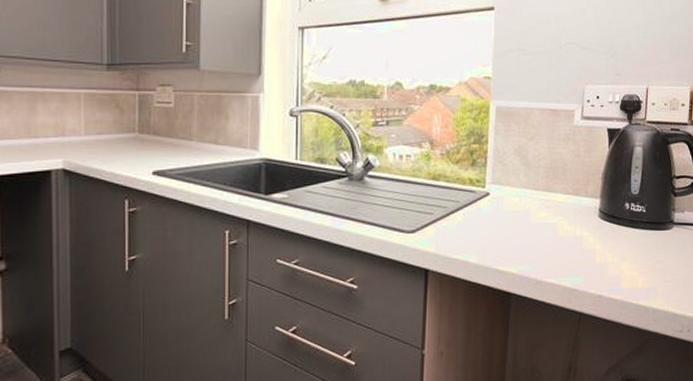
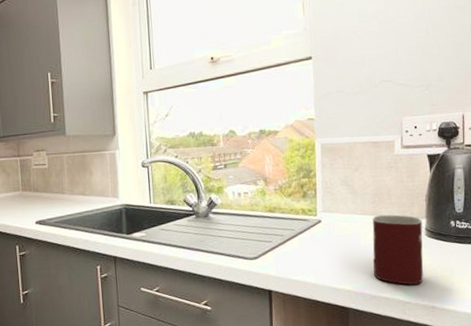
mug: none [540,191,596,271] -> present [372,214,424,285]

